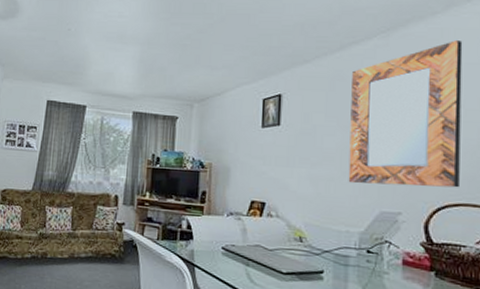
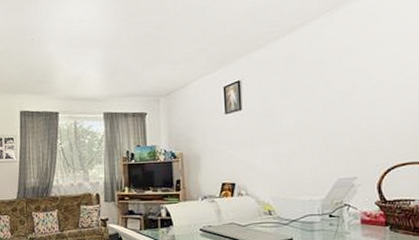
home mirror: present [348,40,463,188] -> none [303,12,405,156]

